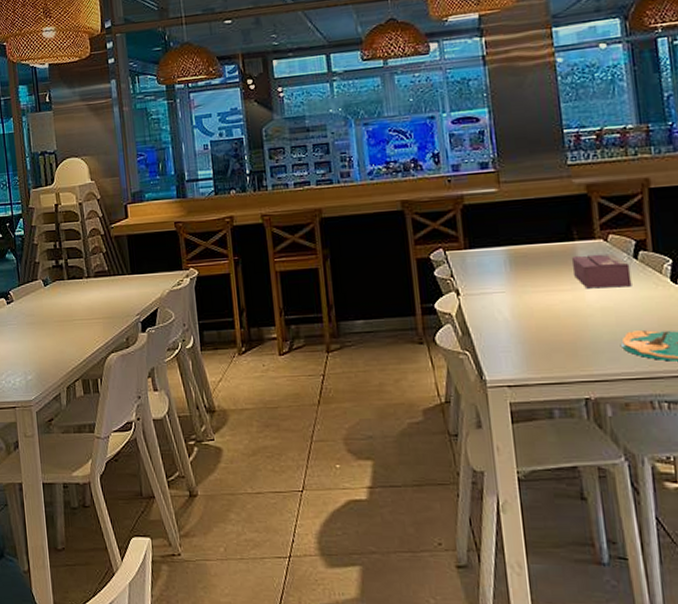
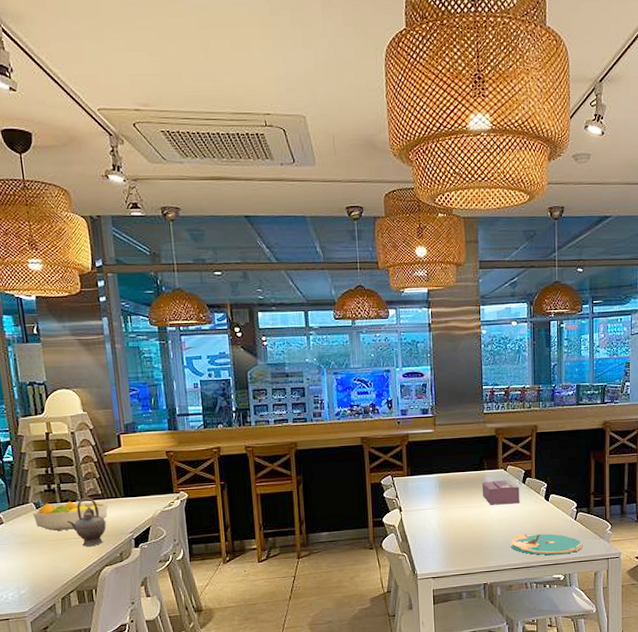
fruit bowl: none [41,278,114,311] -> present [32,501,108,531]
teapot: none [74,274,113,329] -> present [67,498,106,546]

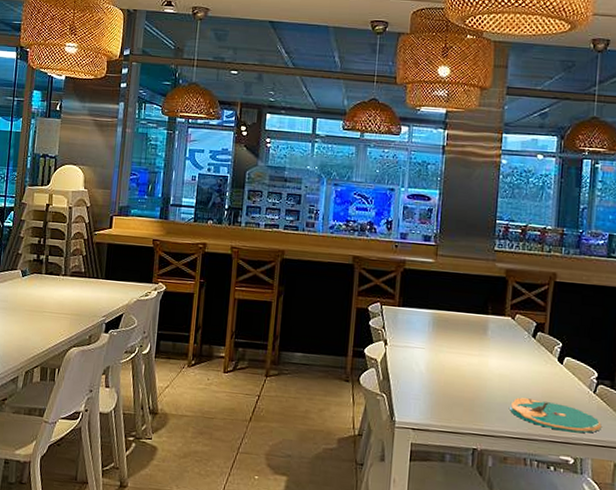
fruit bowl: present [32,501,108,531] -> none [18,272,88,303]
teapot: present [67,498,106,546] -> none [47,273,83,324]
tissue box: present [481,479,520,505] -> none [482,327,528,361]

